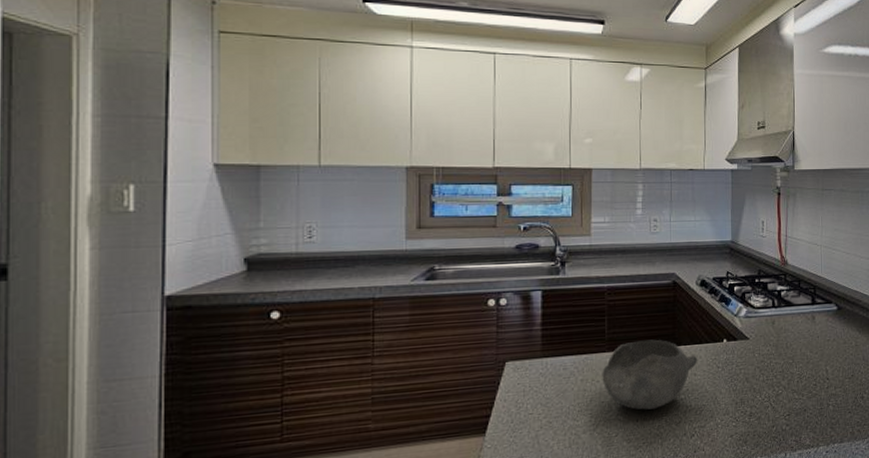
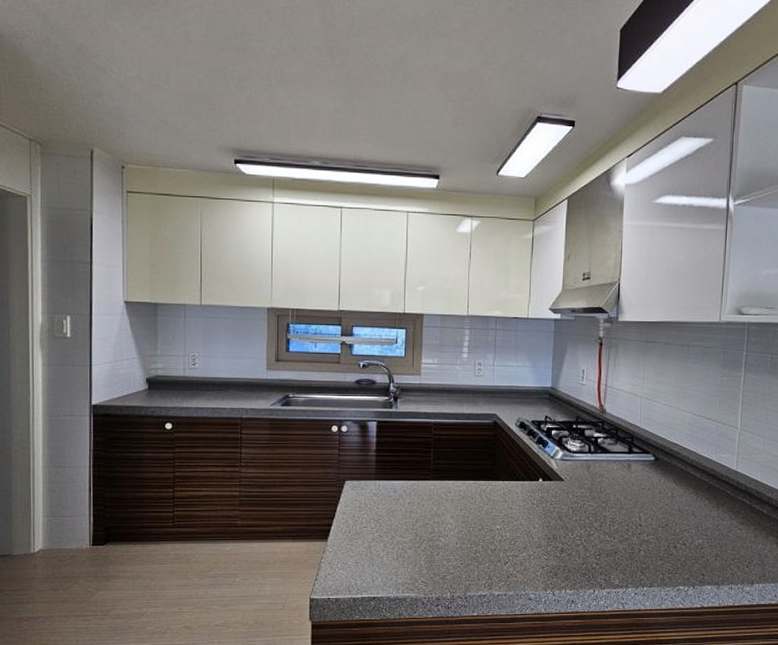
bowl: present [602,339,698,410] -> none [427,473,514,535]

